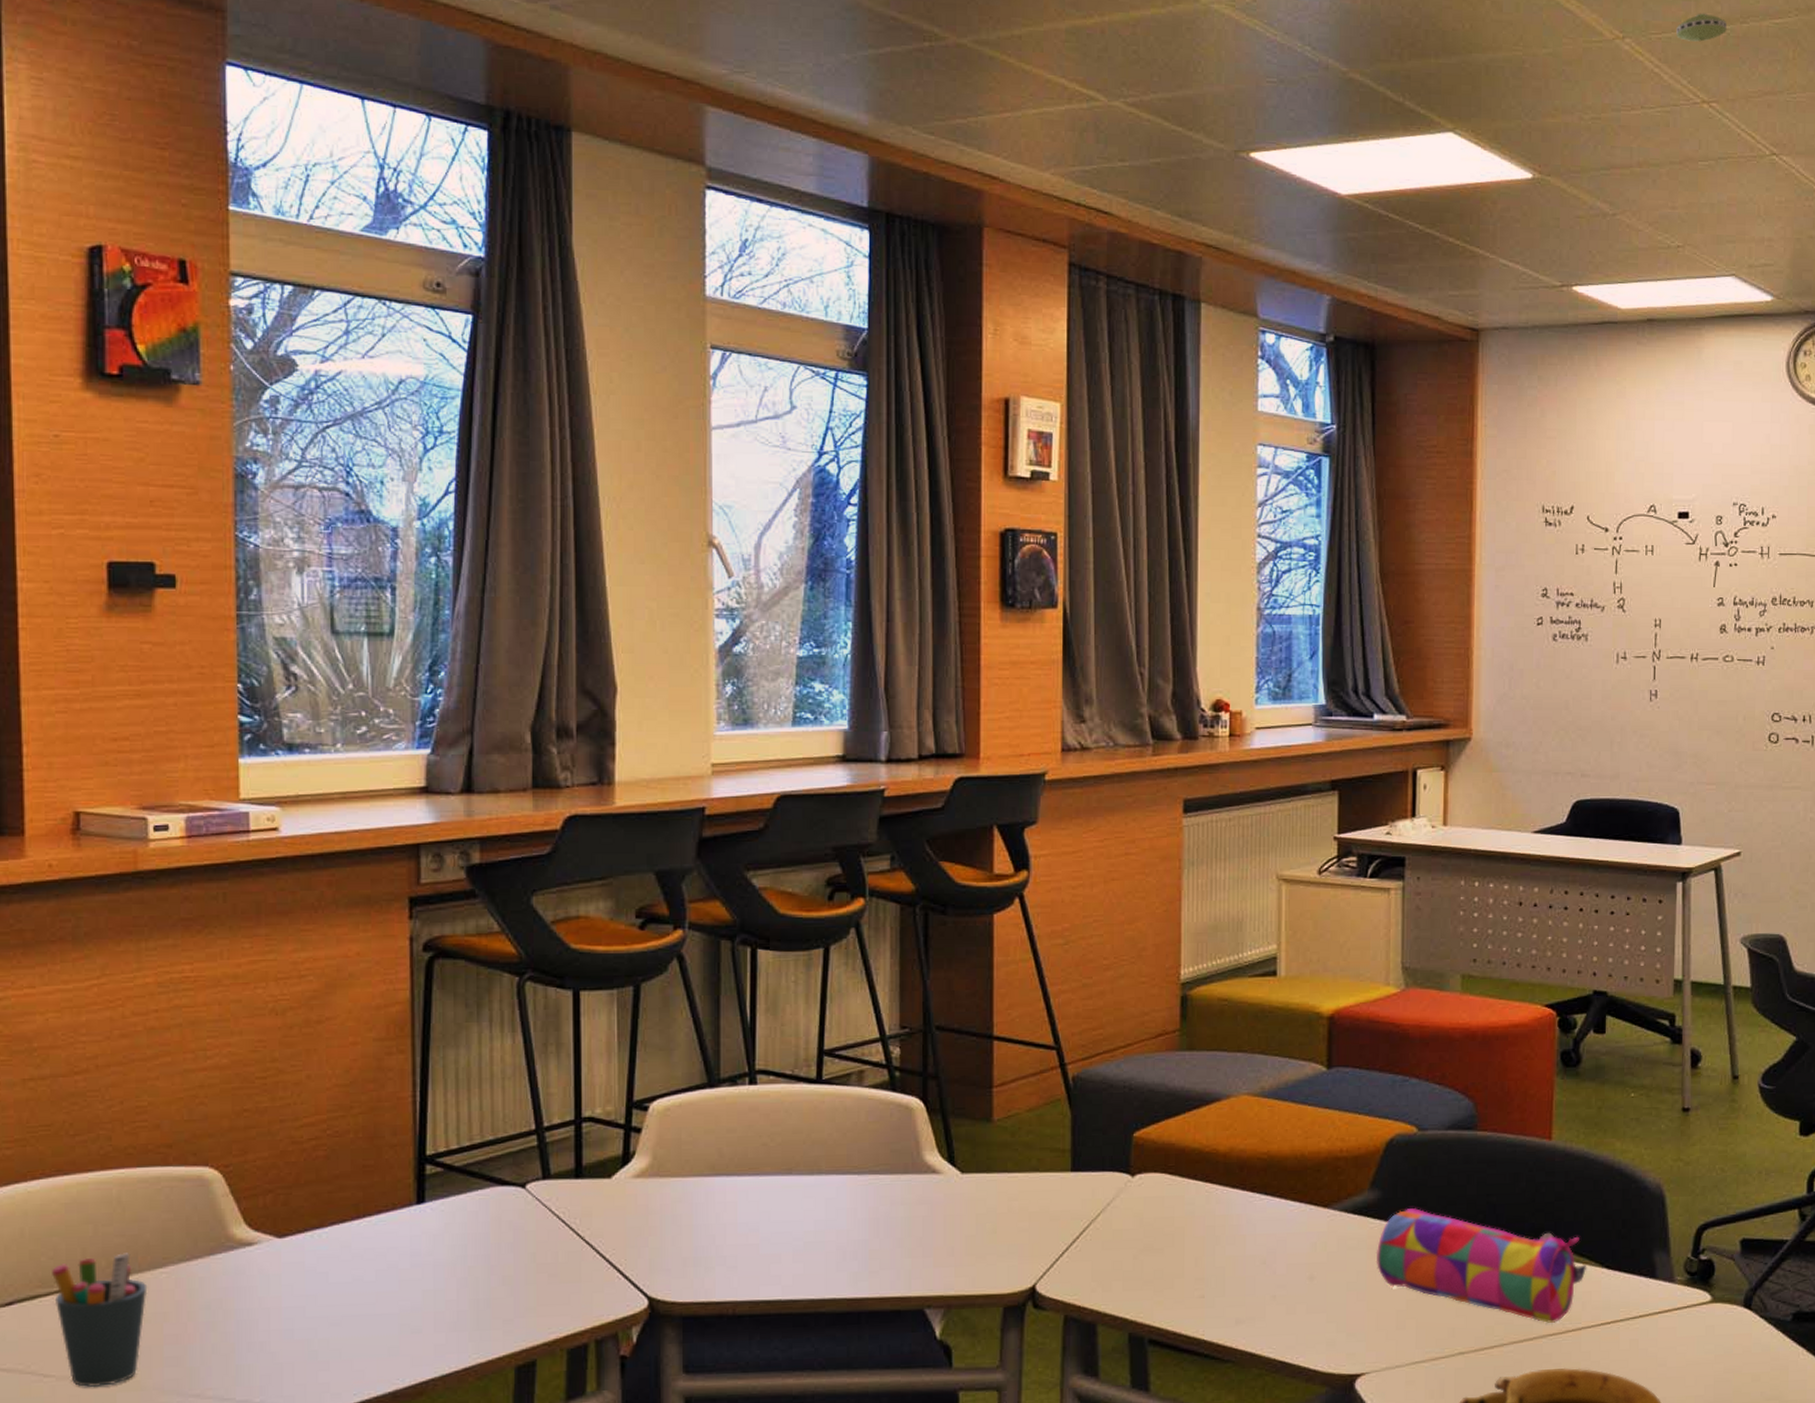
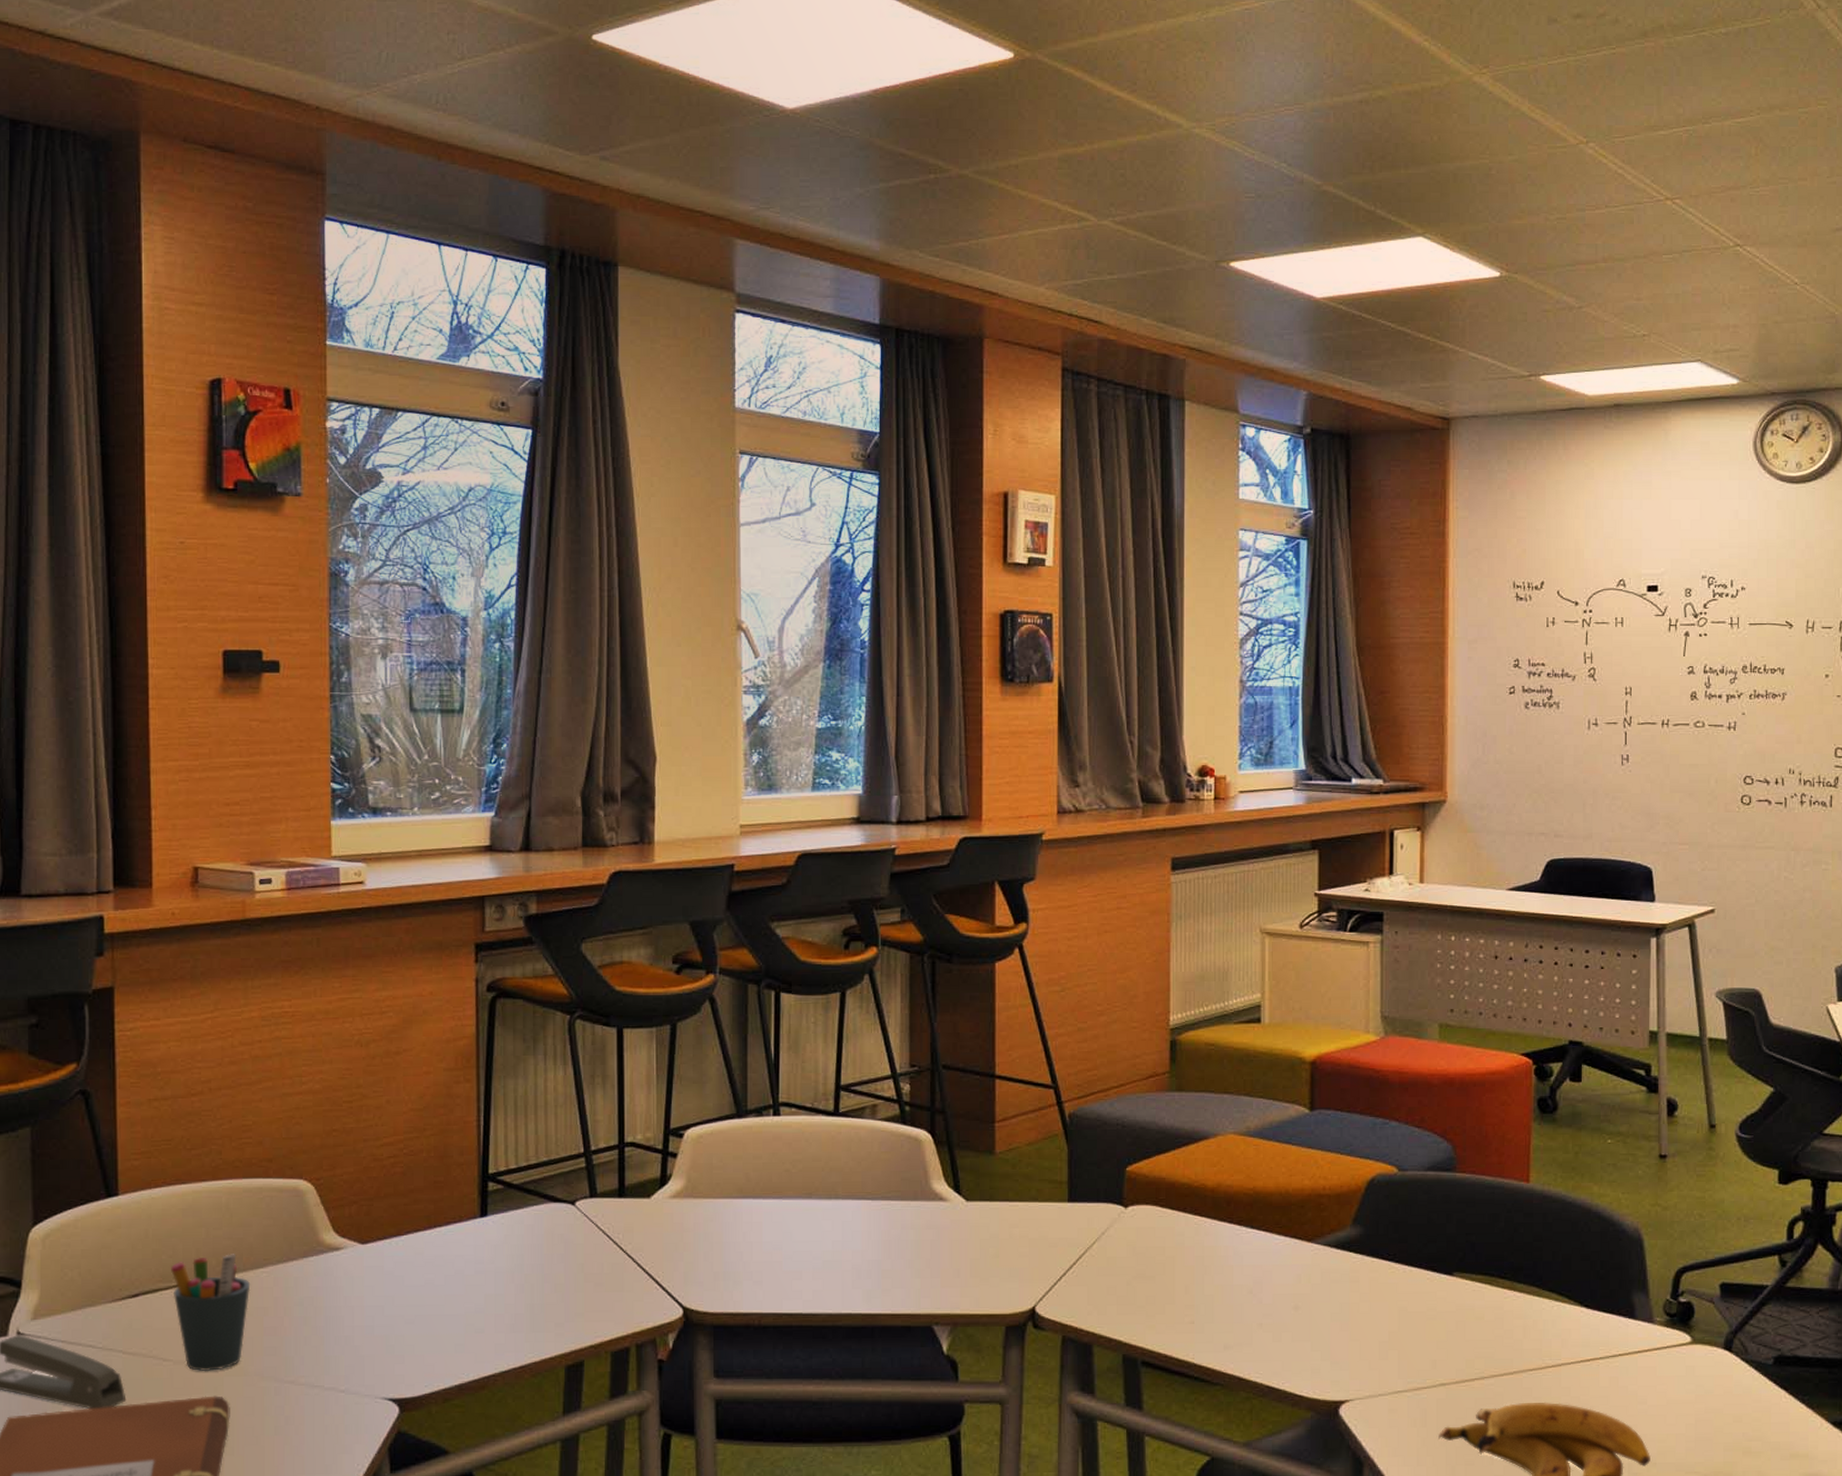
pencil case: present [1375,1208,1587,1323] -> none [1358,1245,1566,1358]
smoke detector: present [1676,13,1727,42] -> none [1639,116,1689,143]

